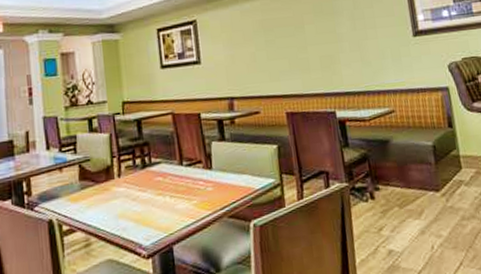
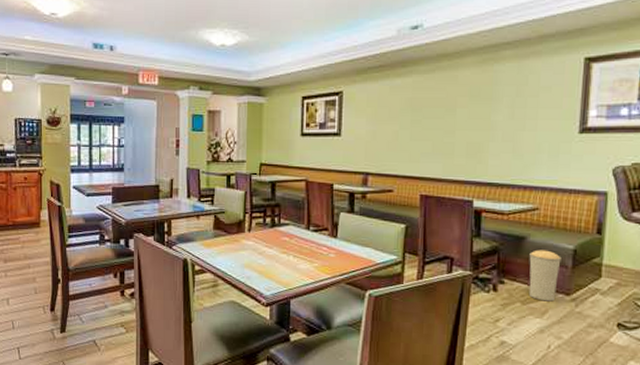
trash can: none [395,149,428,202] -> present [528,250,561,302]

